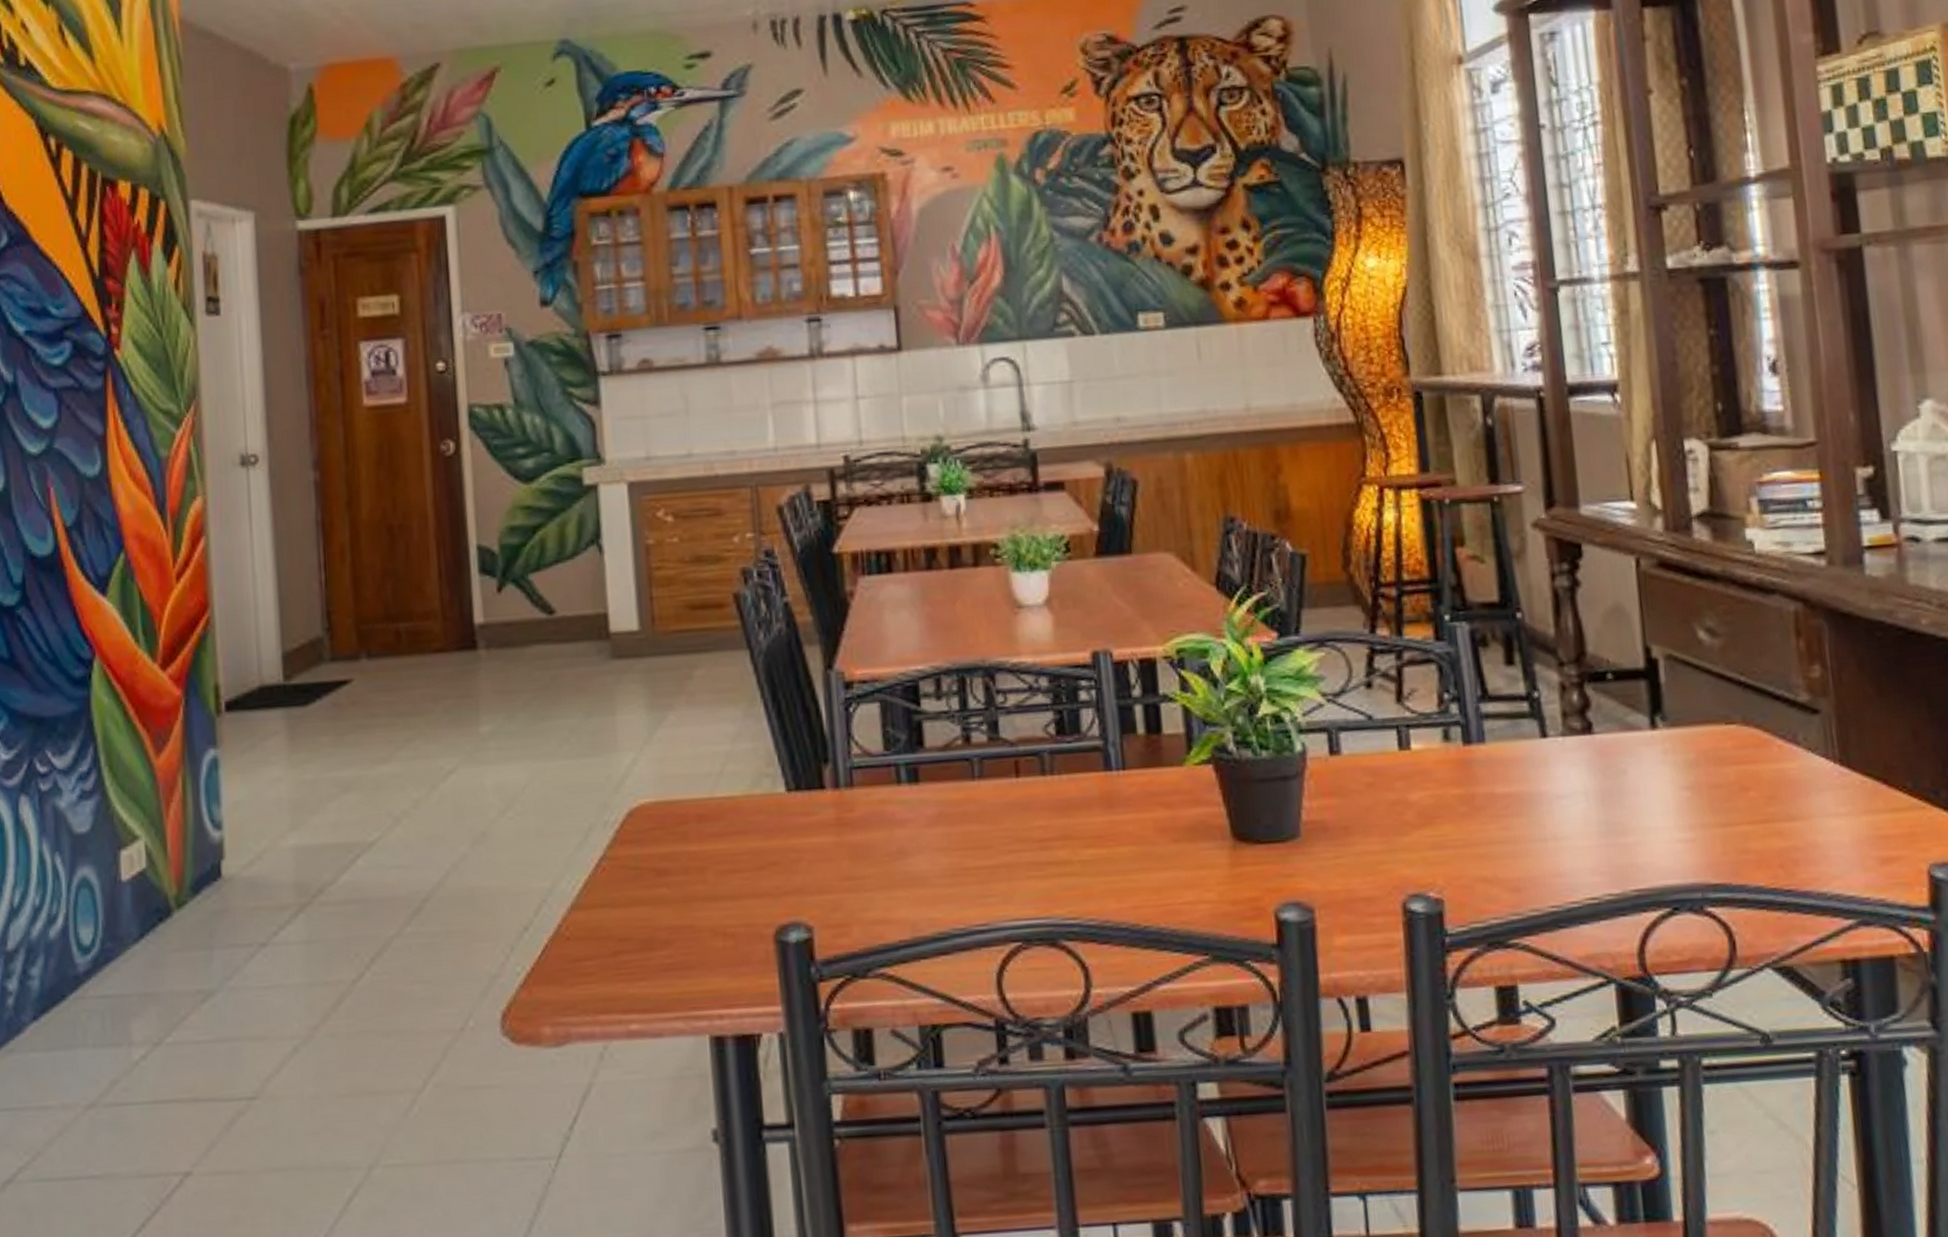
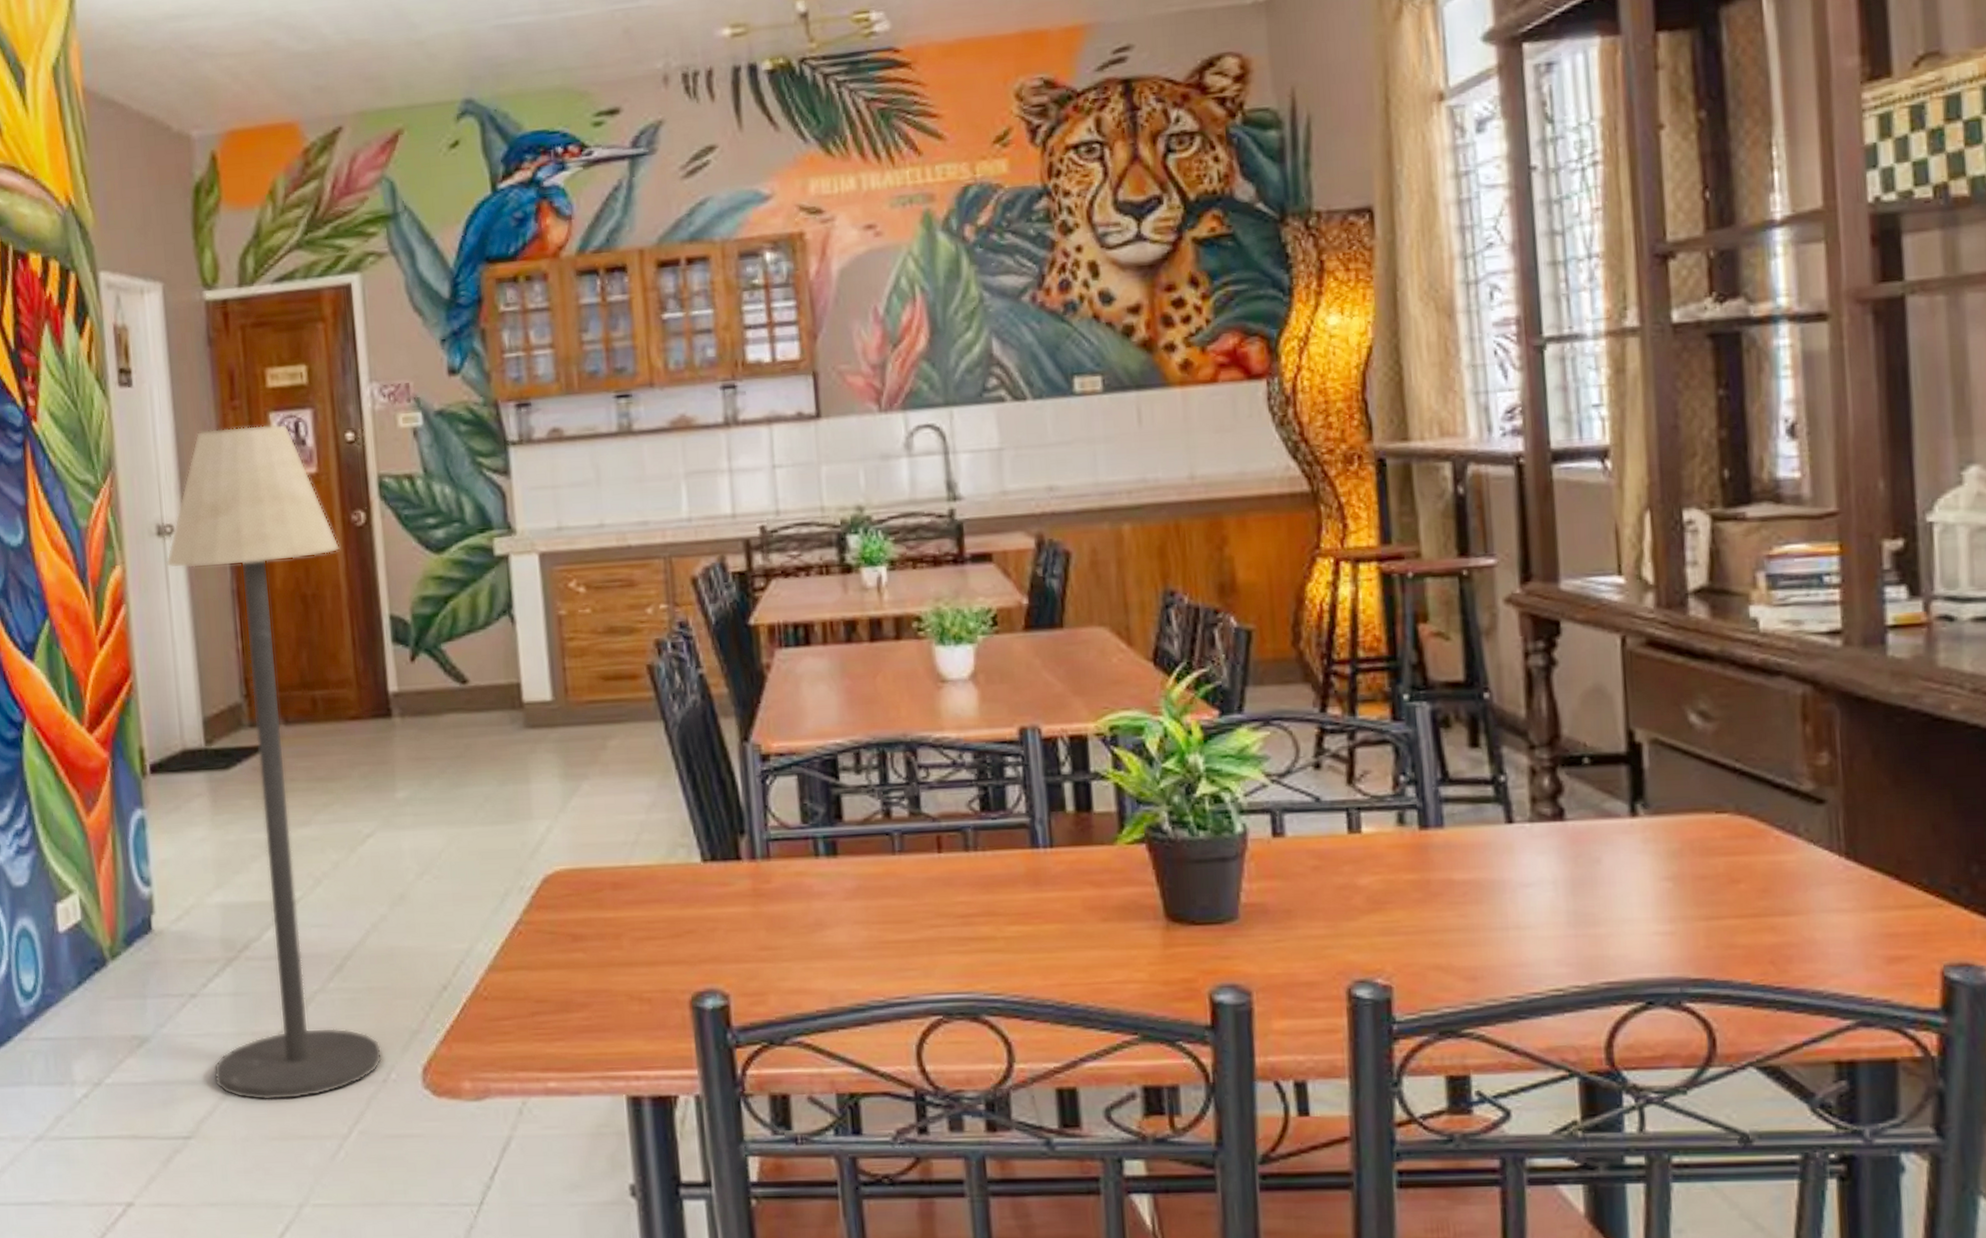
floor lamp: none [249,353,460,1055] -> present [166,424,383,1101]

